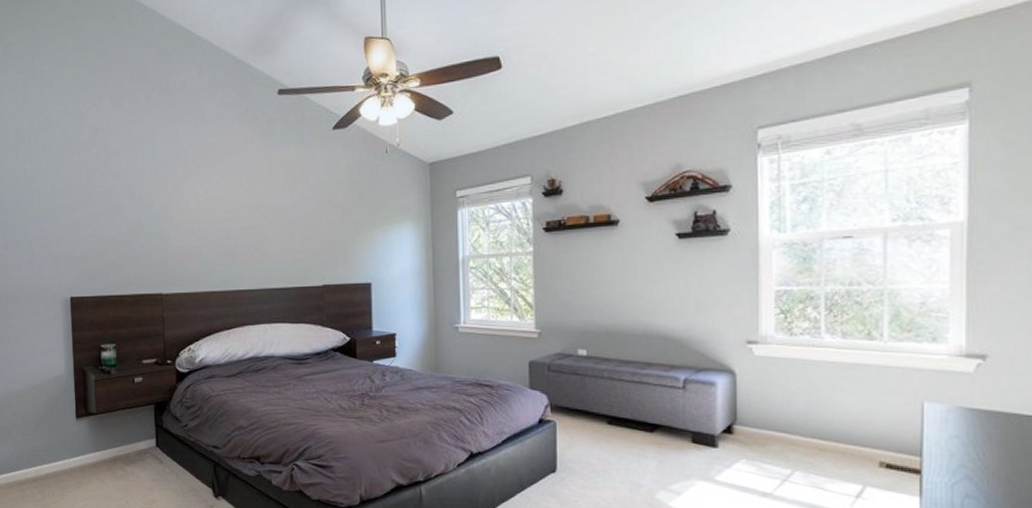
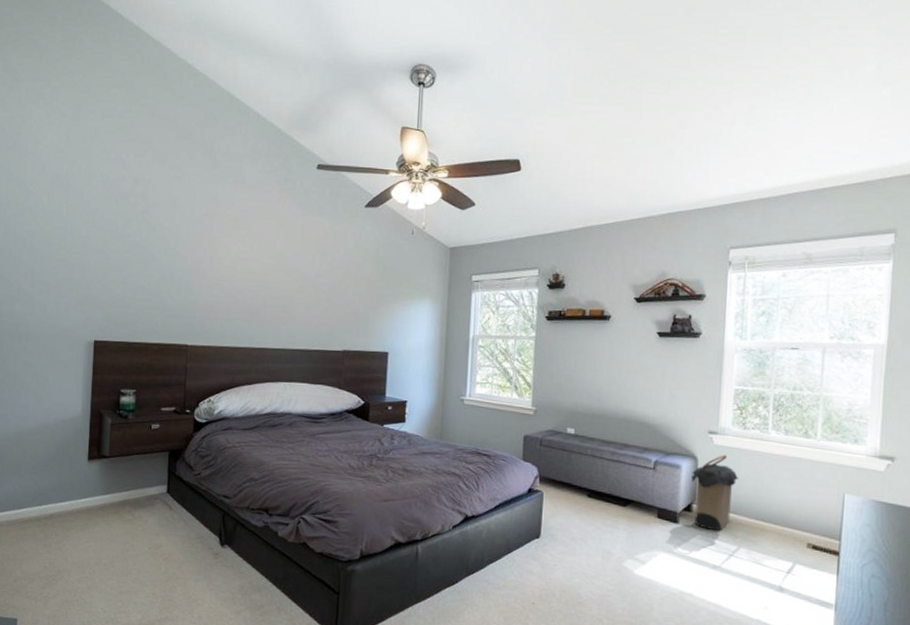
laundry hamper: none [730,367,787,454] -> present [691,455,738,531]

